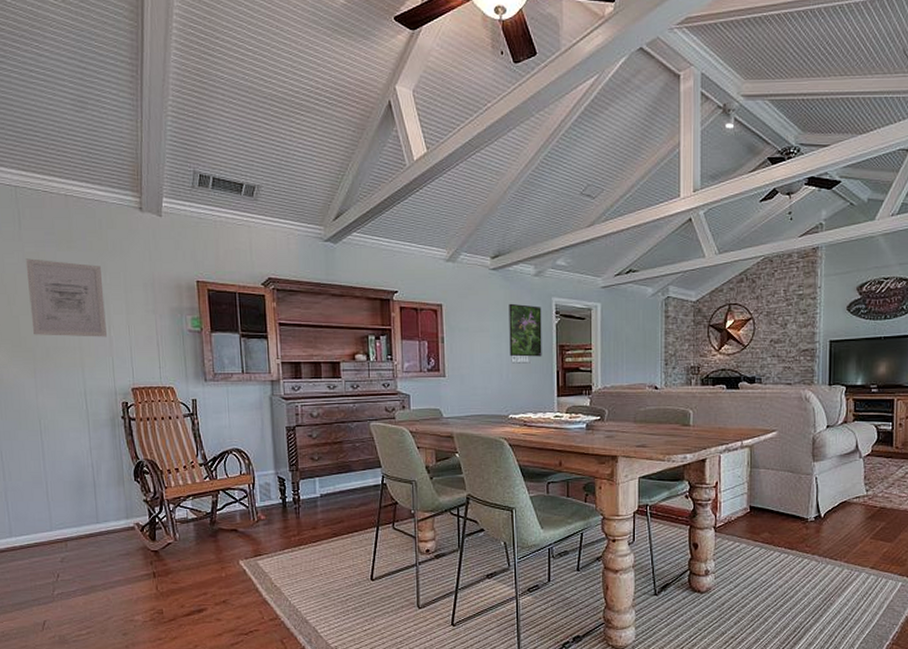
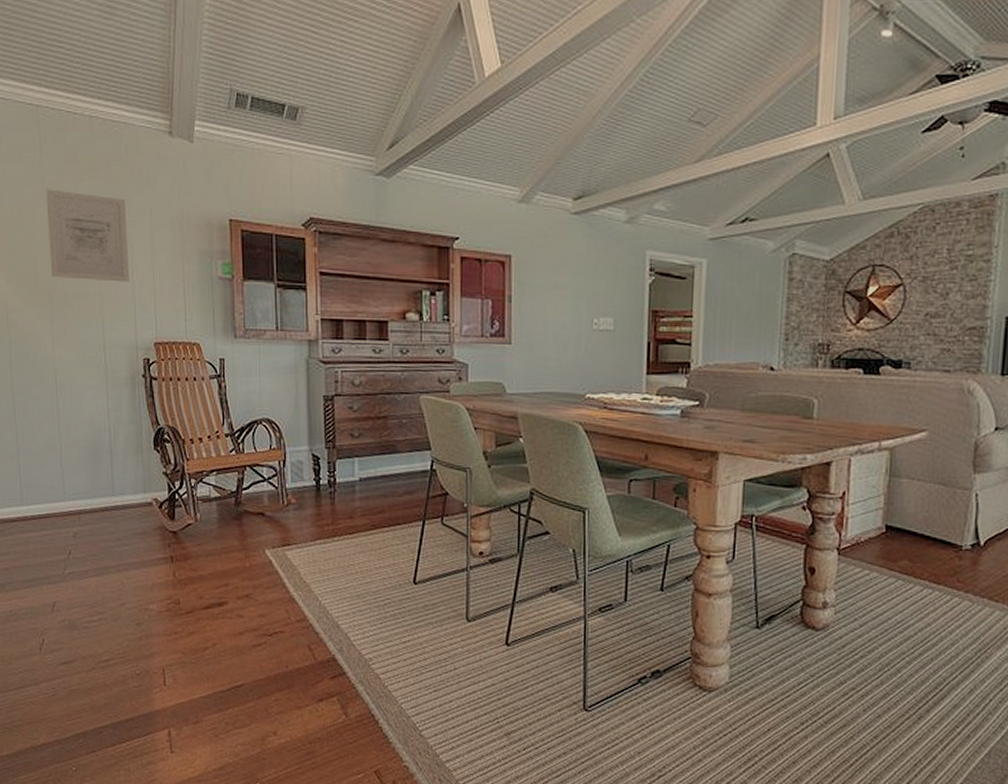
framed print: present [509,303,542,357] -> none [590,256,632,324]

